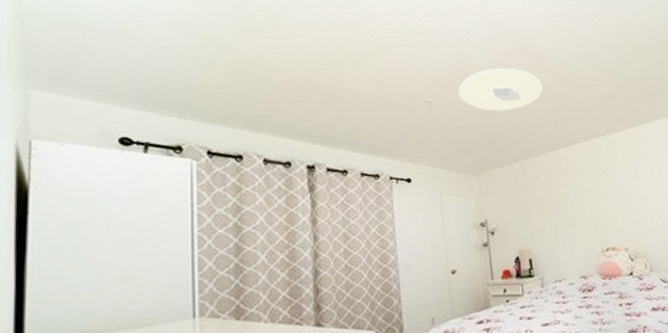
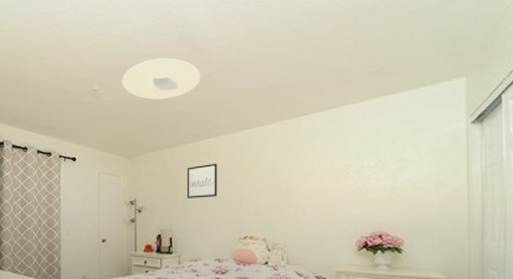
wall art: none [539,174,574,214] -> present [186,163,218,198]

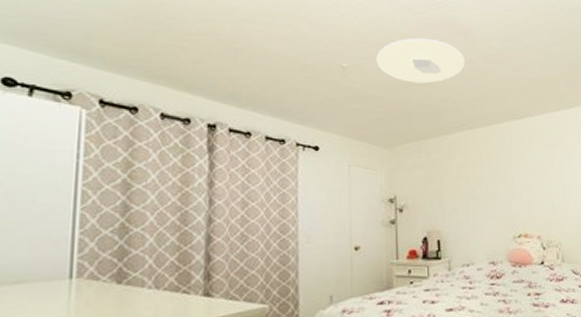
wall art: present [186,163,218,198] -> none [454,155,488,194]

